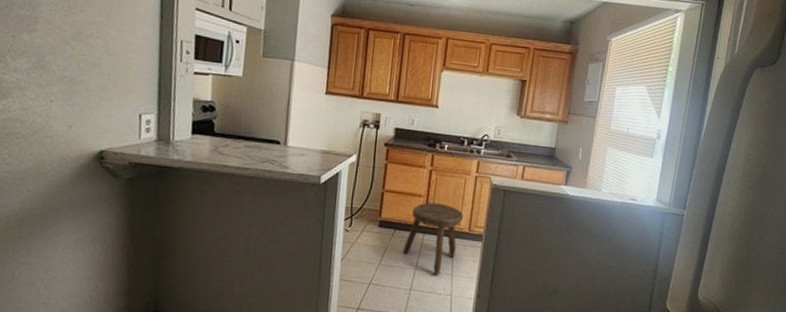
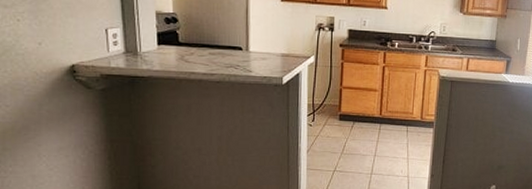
stool: present [402,202,464,275] -> none [362,95,416,160]

